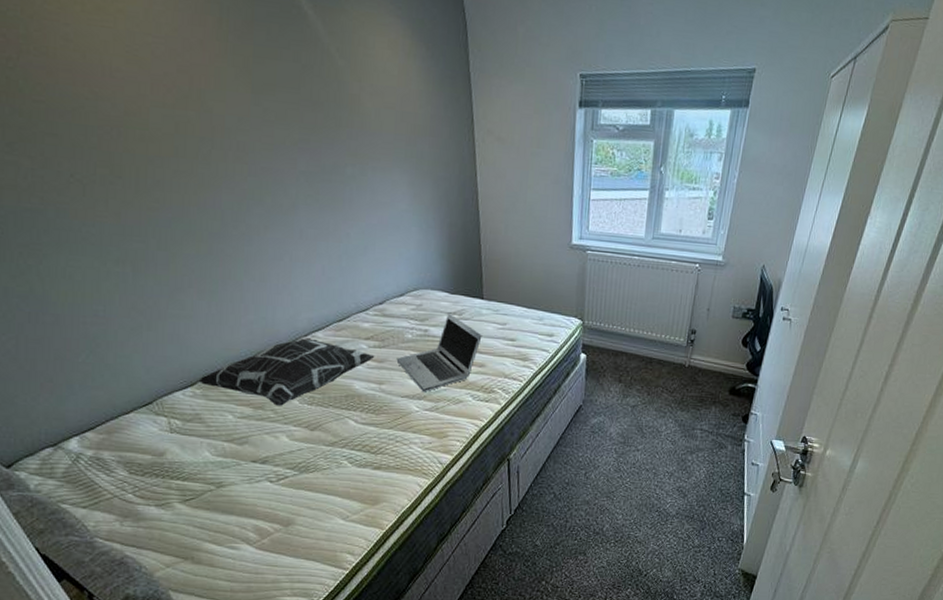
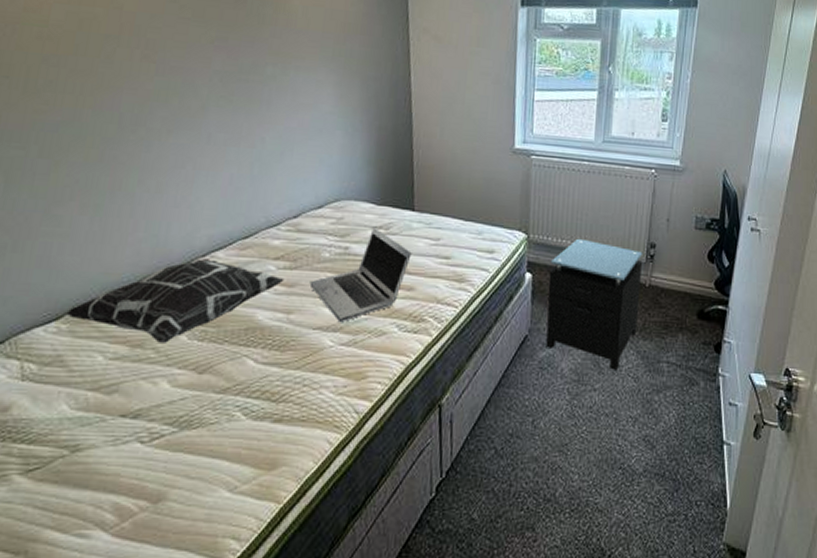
nightstand: none [597,324,685,435] -> present [546,238,643,370]

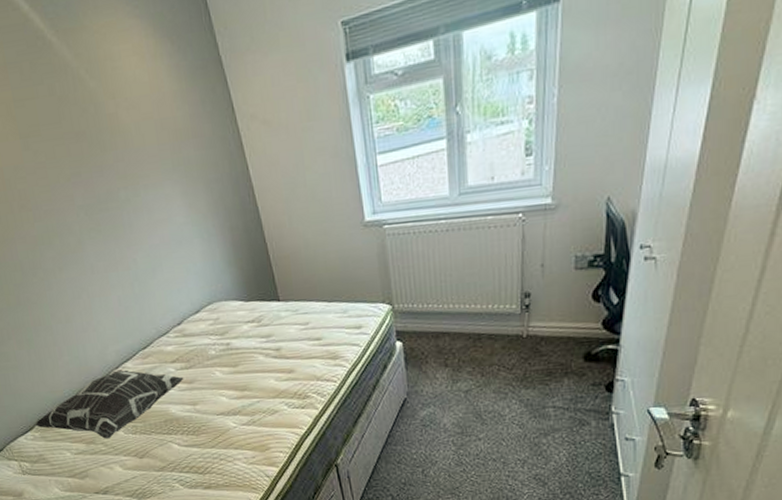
laptop: present [309,226,412,323] -> none [205,321,286,407]
nightstand: present [546,238,643,370] -> none [418,300,518,420]

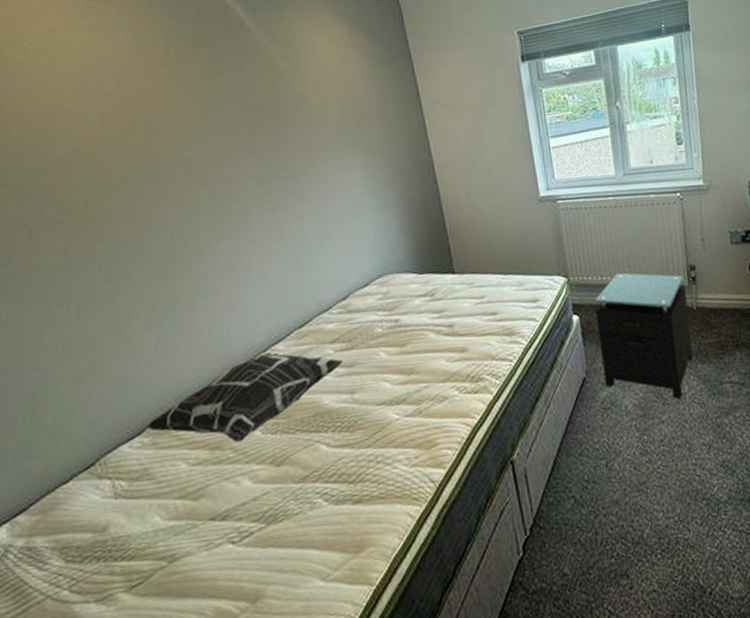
nightstand: none [418,300,518,420] -> present [594,272,693,399]

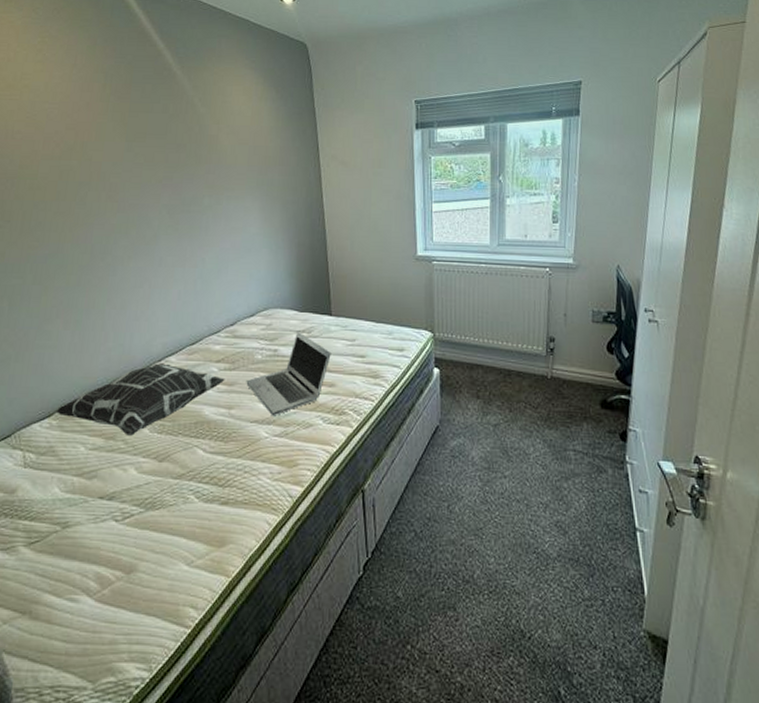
laptop: none [367,295,460,395] -> present [246,331,331,417]
nightstand: present [594,272,693,399] -> none [455,335,544,458]

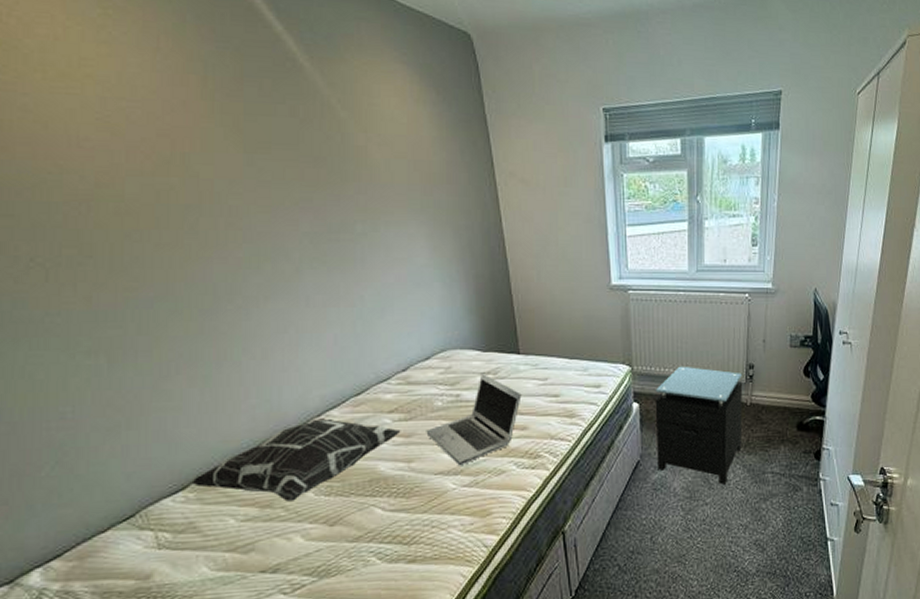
nightstand: none [455,335,544,458] -> present [655,366,743,485]

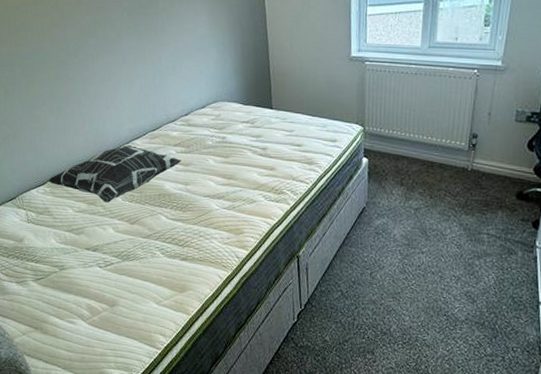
laptop: present [426,372,522,466] -> none [199,121,272,193]
nightstand: present [655,366,743,485] -> none [381,130,466,238]

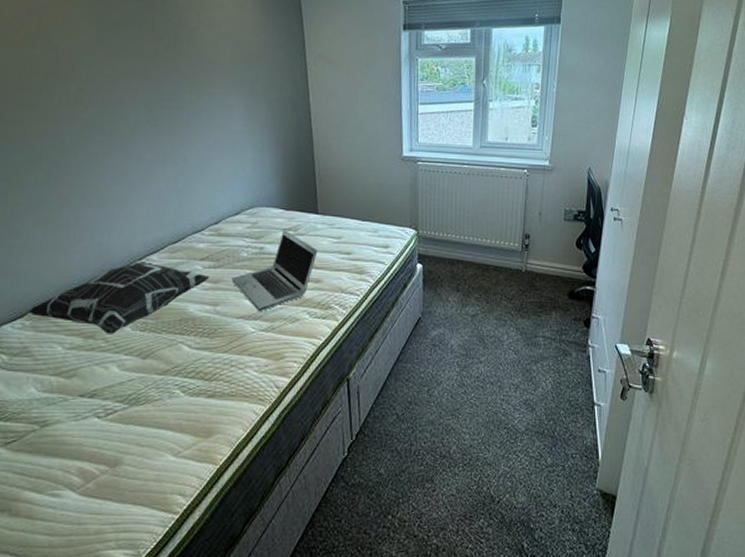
laptop: none [199,121,272,193] -> present [231,229,318,312]

